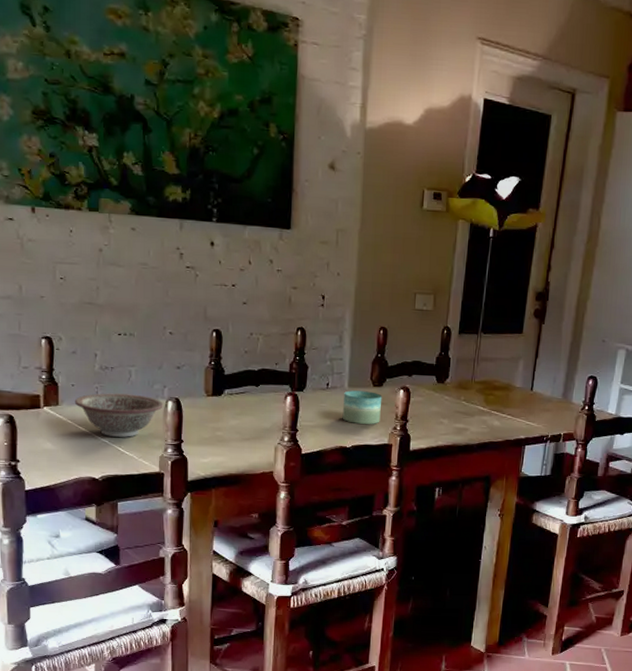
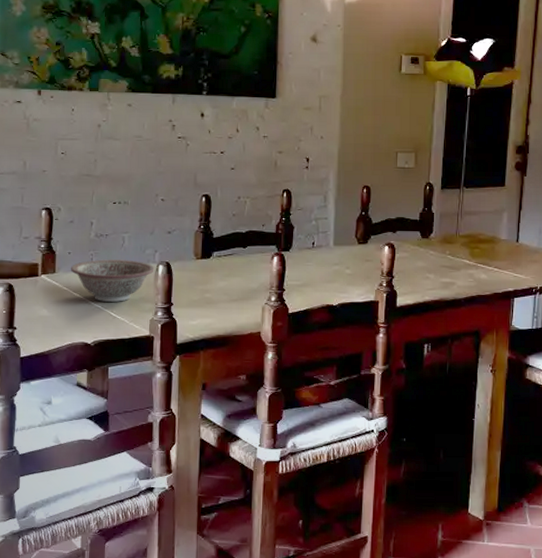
candle: present [342,390,382,424] -> none [328,249,368,281]

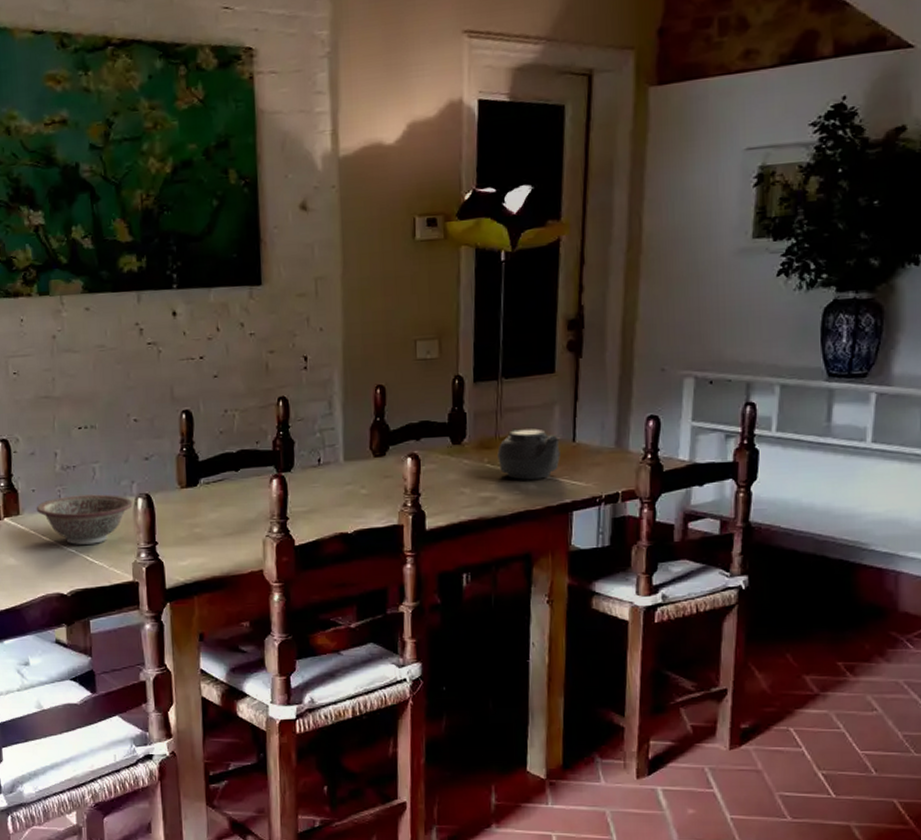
teapot: none [457,228,510,270] -> present [497,428,564,480]

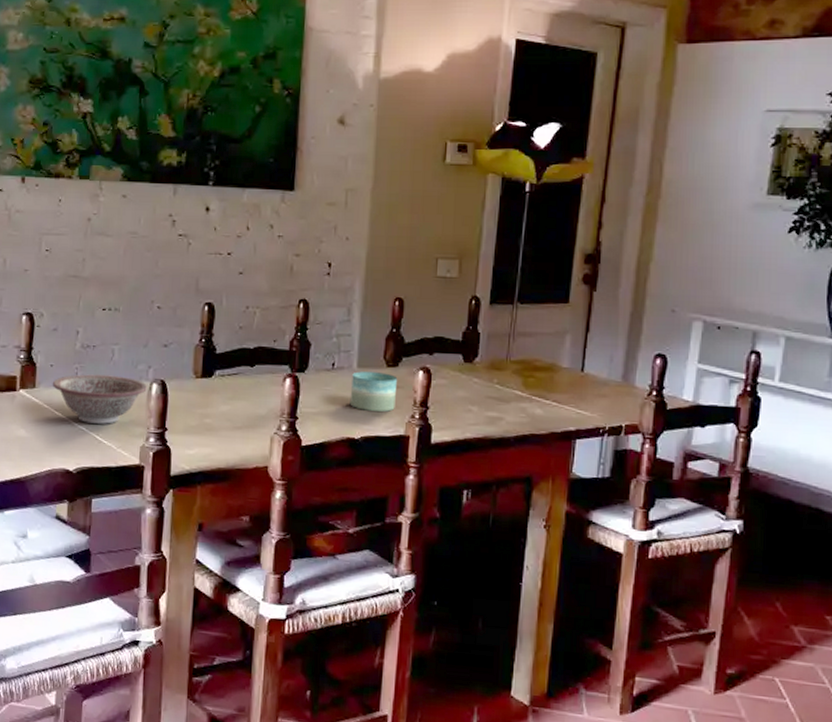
candle: none [339,463,387,504] -> present [350,371,398,412]
teapot: present [497,428,564,480] -> none [507,353,573,405]

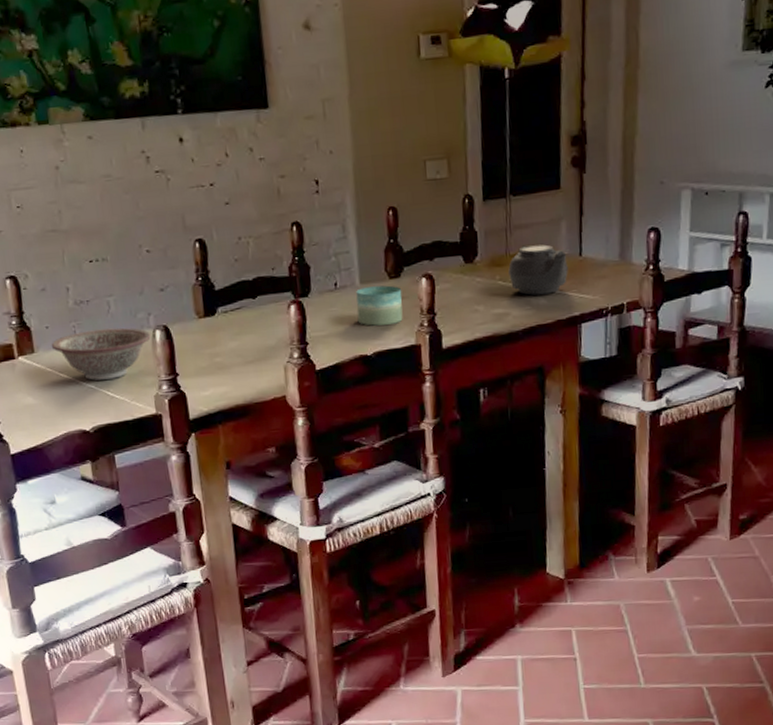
teapot: none [507,353,573,405] -> present [508,244,571,296]

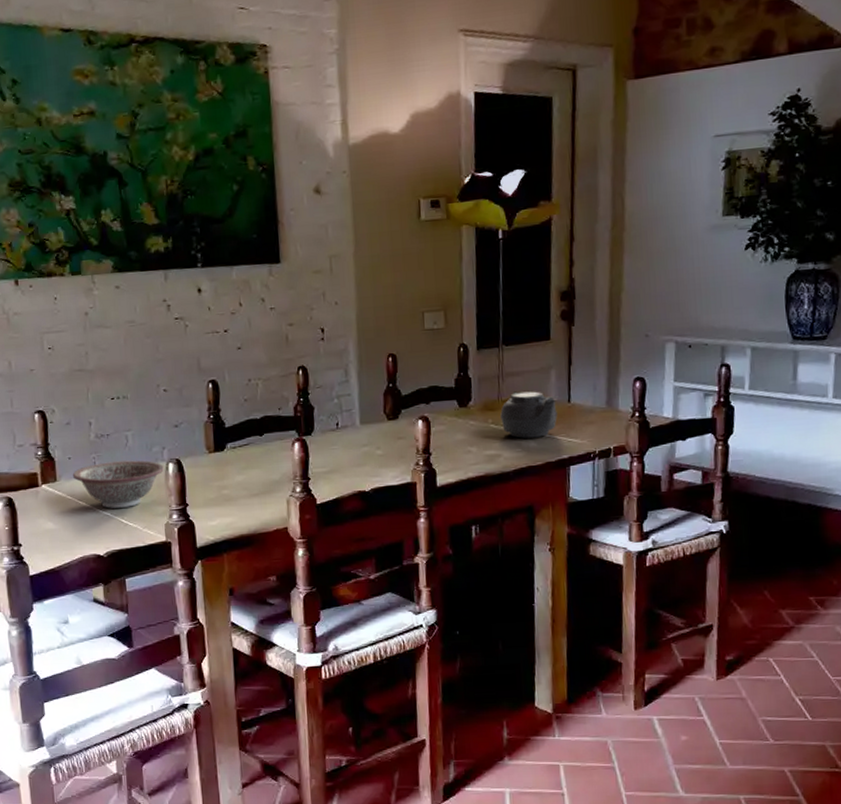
candle: present [356,285,403,326] -> none [356,426,400,464]

